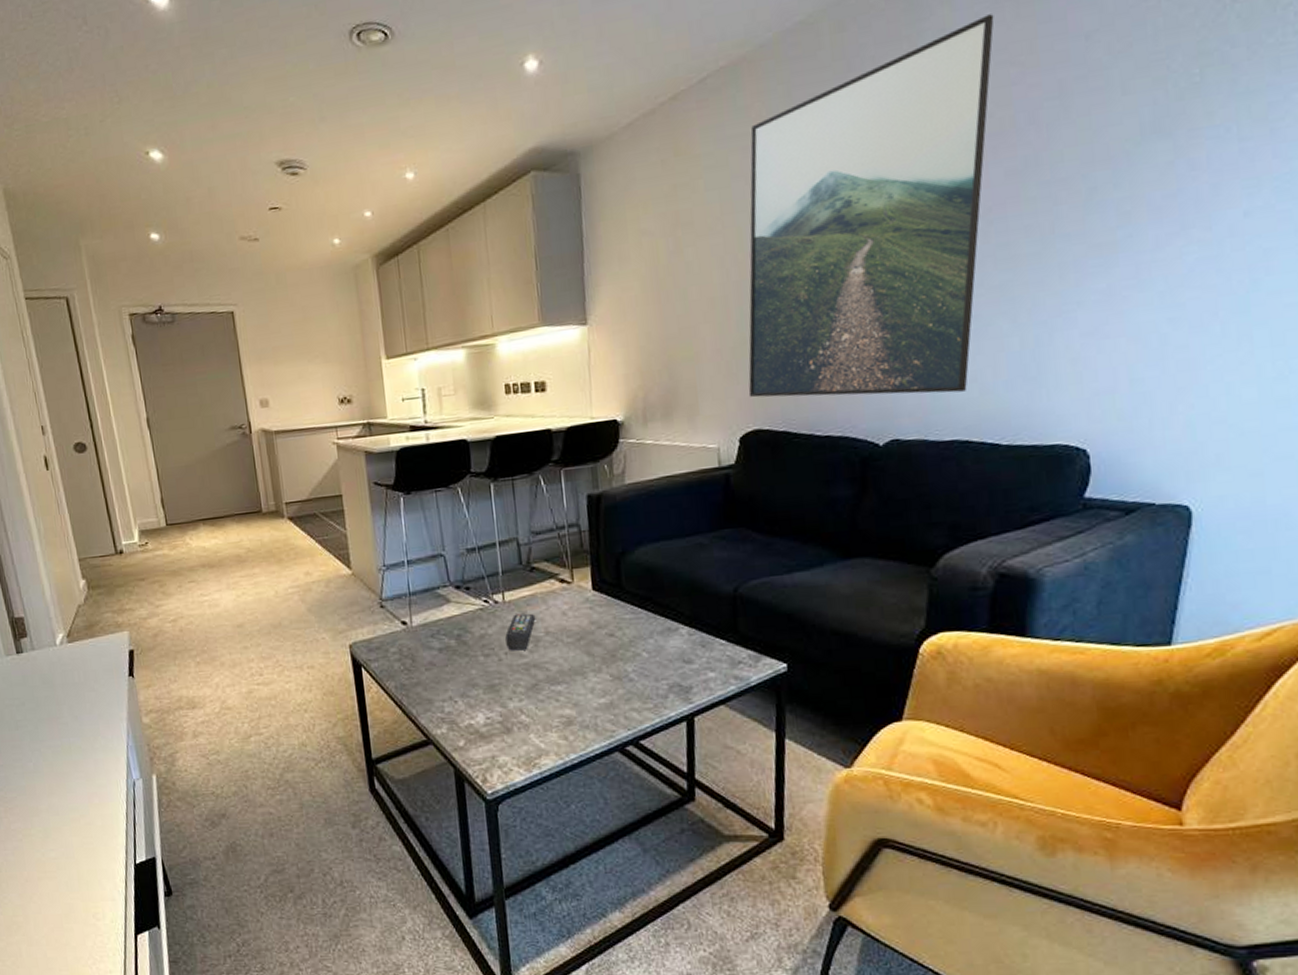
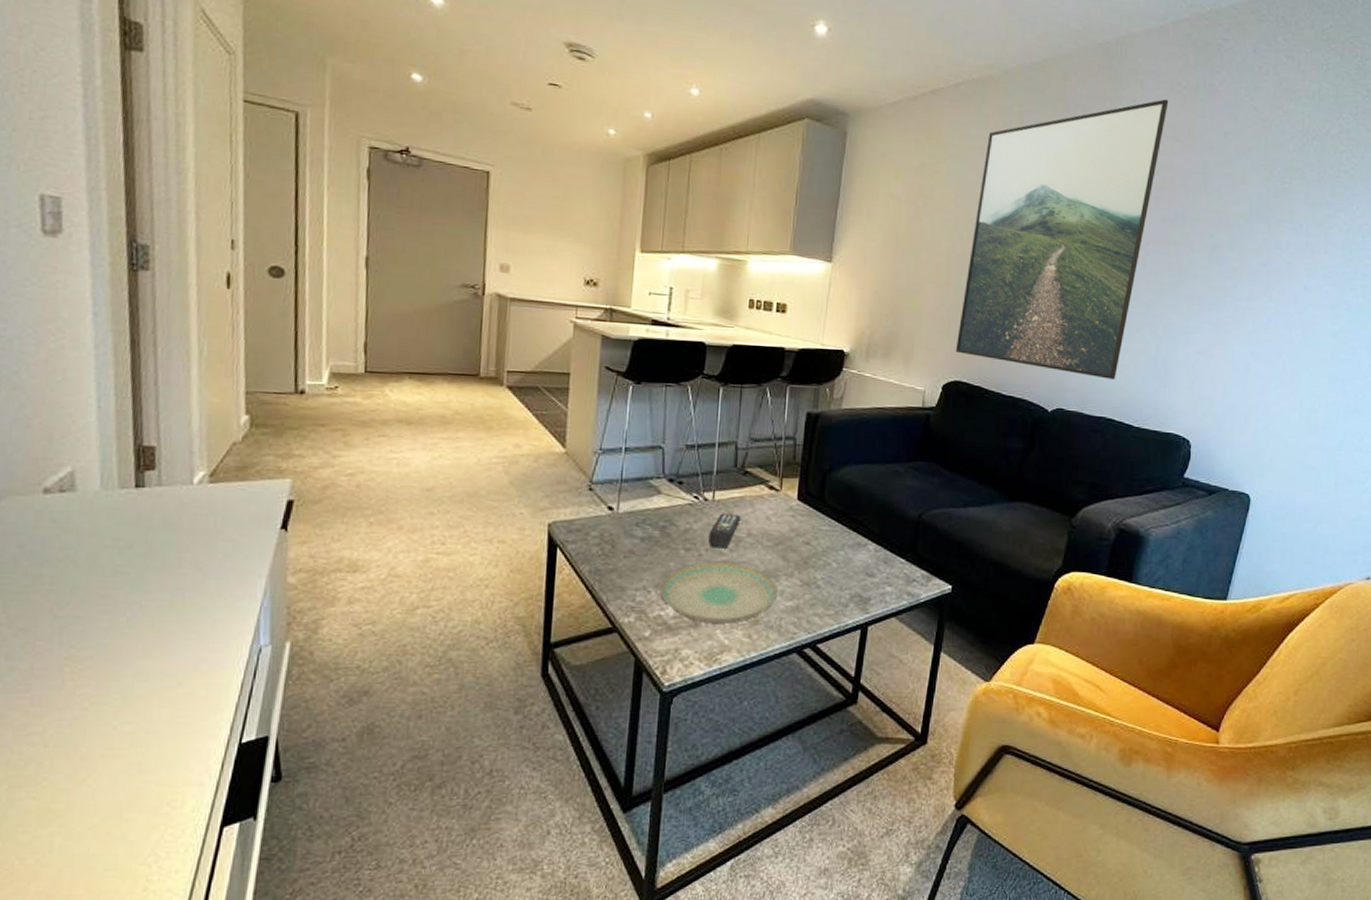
plate: none [466,663,588,728] -> present [660,561,777,624]

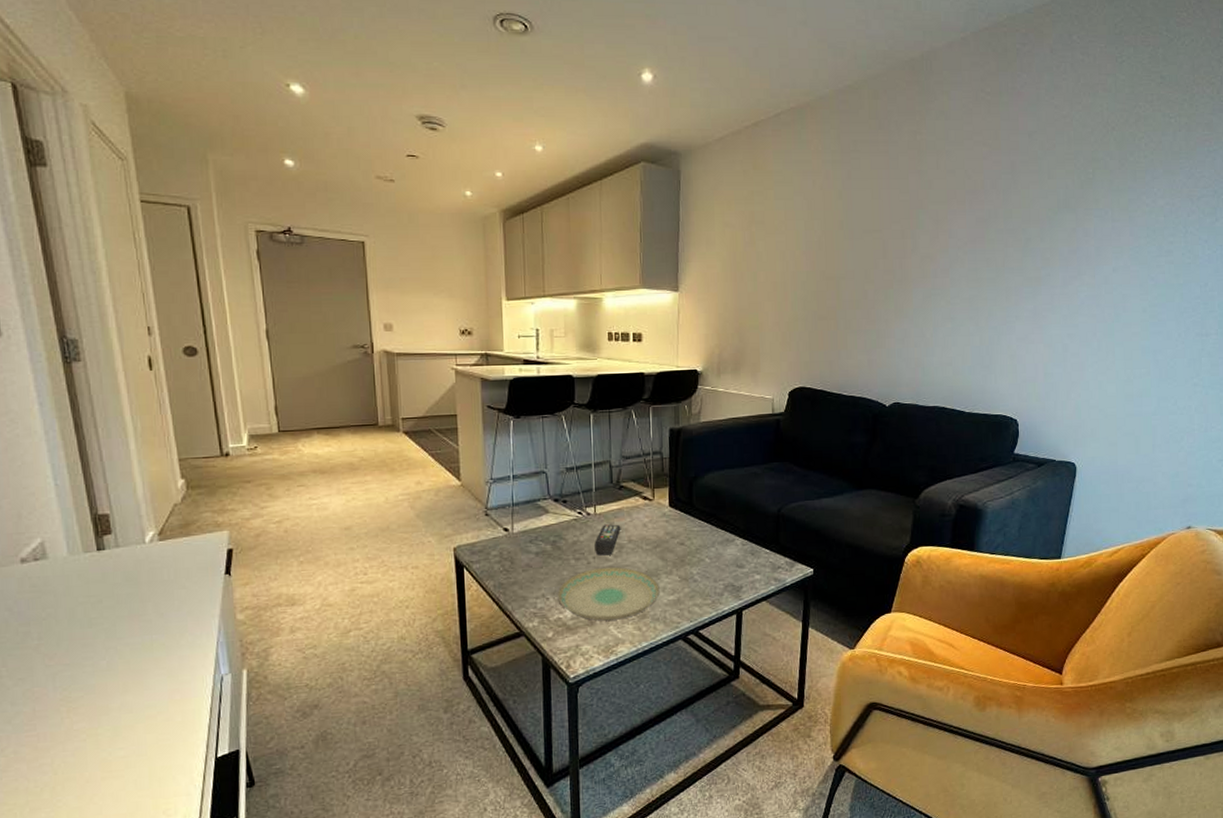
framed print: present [955,99,1169,379] -> none [797,107,975,372]

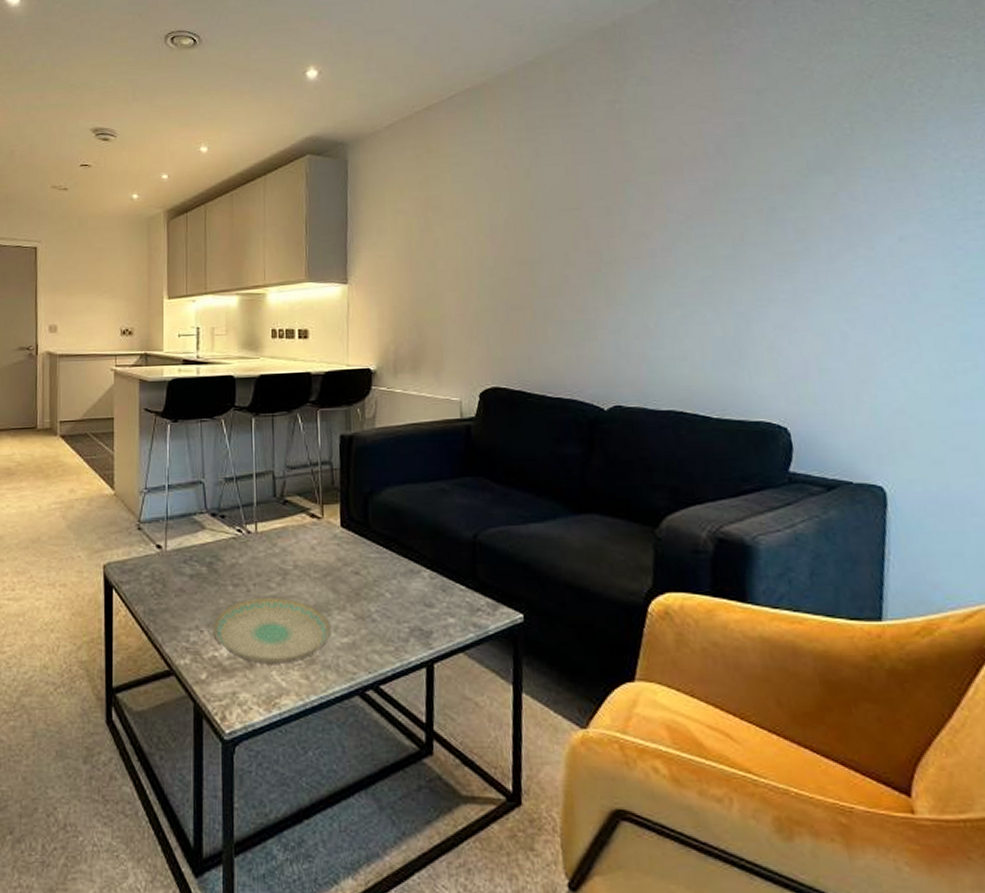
remote control: present [594,524,621,556] -> none [255,545,286,583]

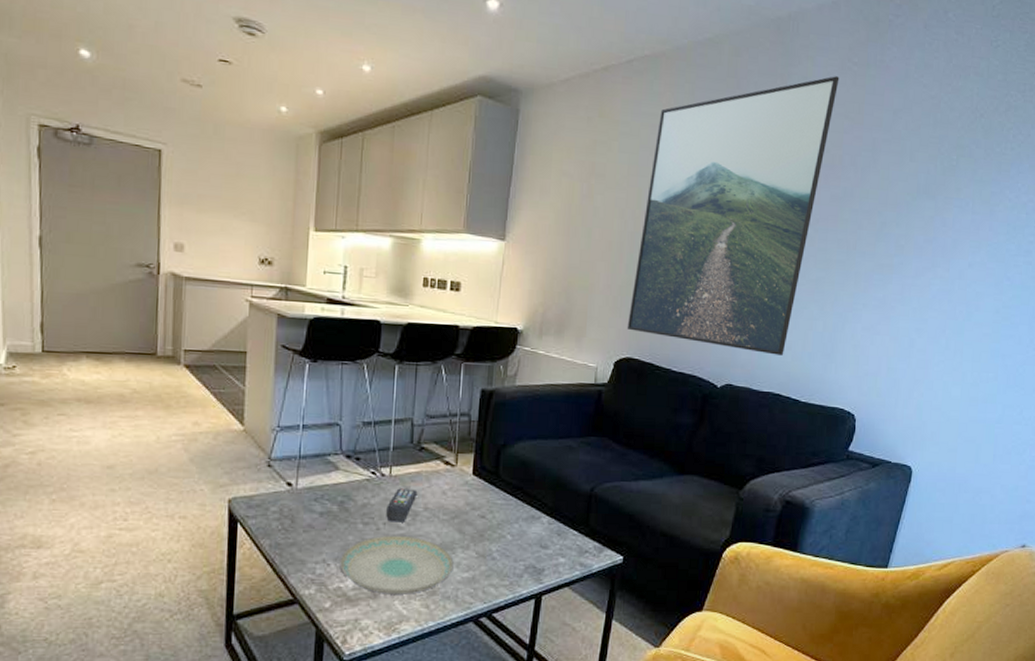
remote control: none [255,545,286,583] -> present [386,488,418,522]
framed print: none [488,69,684,368] -> present [627,76,840,355]

